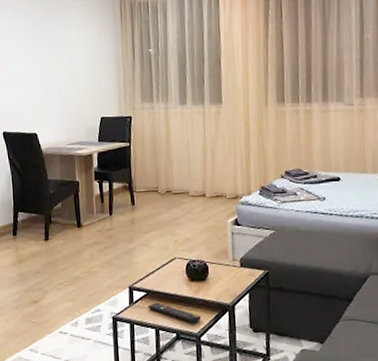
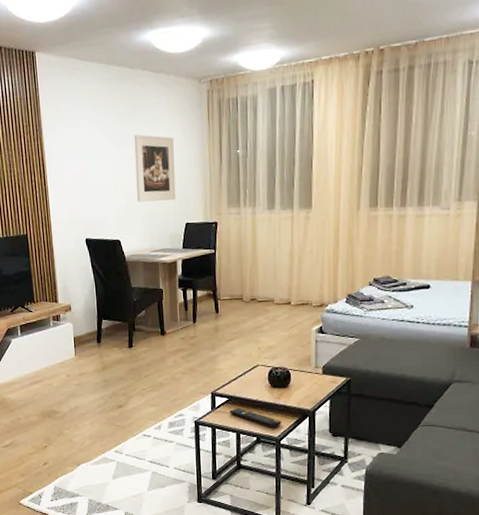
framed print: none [50,34,92,97] -> present [133,134,176,202]

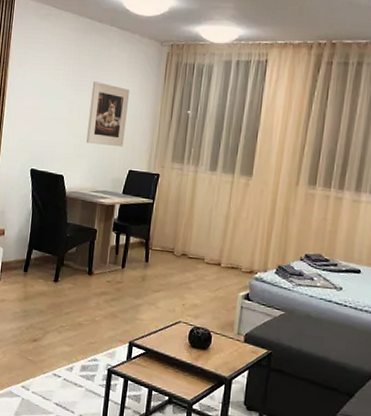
remote control: present [229,408,282,427] -> none [145,362,197,390]

